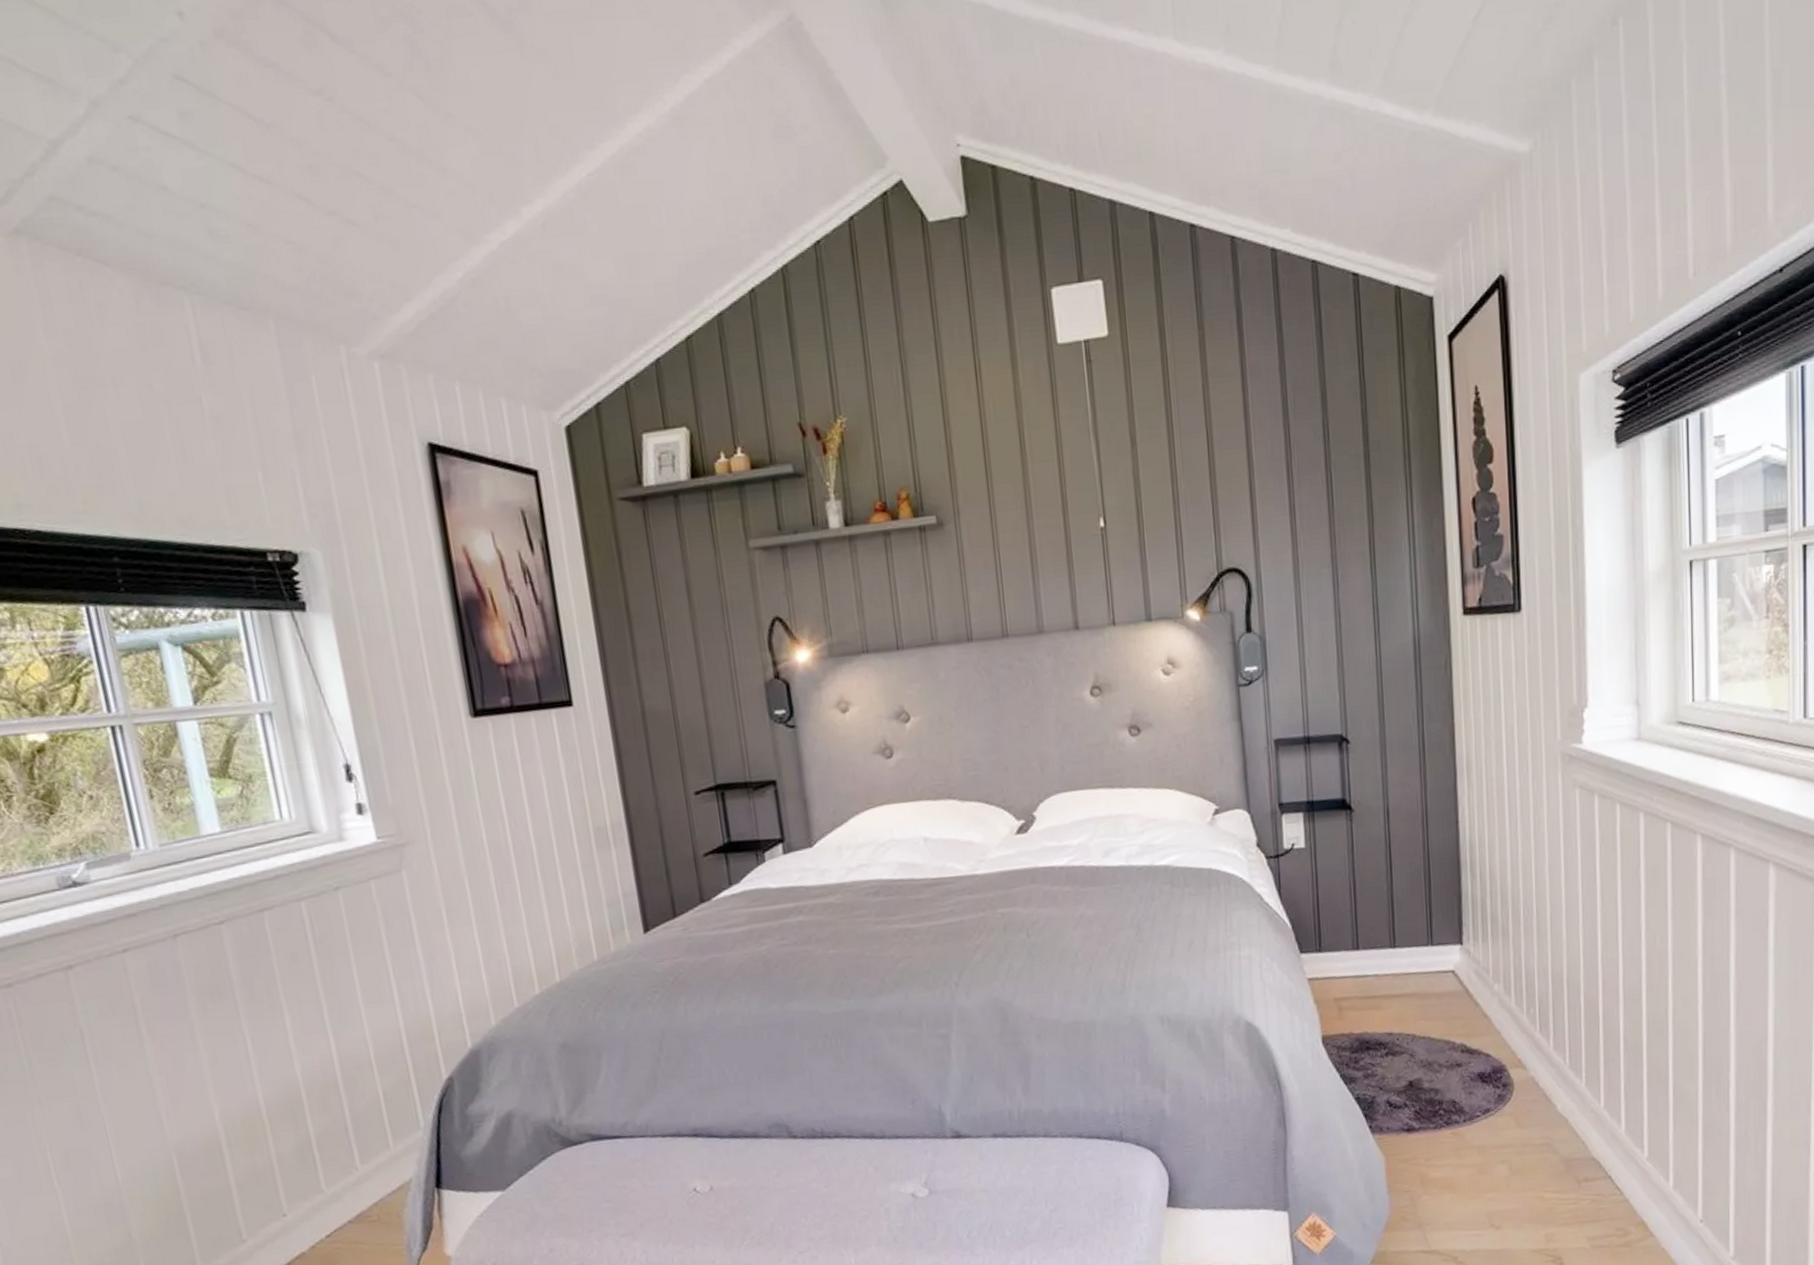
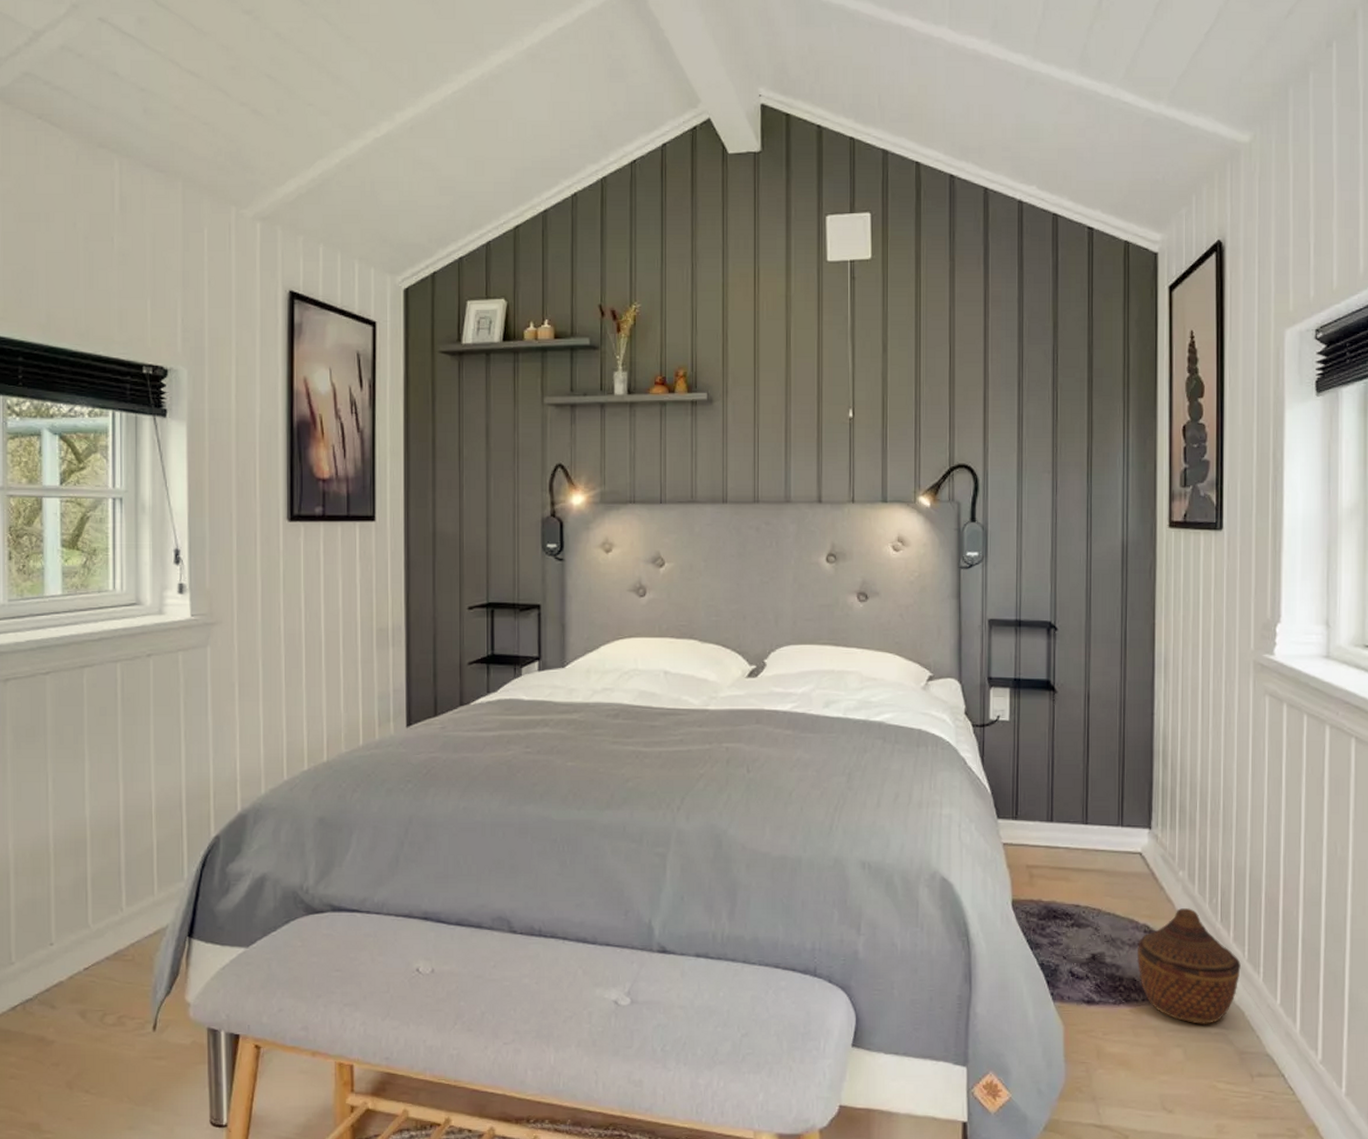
woven basket: none [1455,1021,1562,1138] -> present [1136,908,1241,1024]

